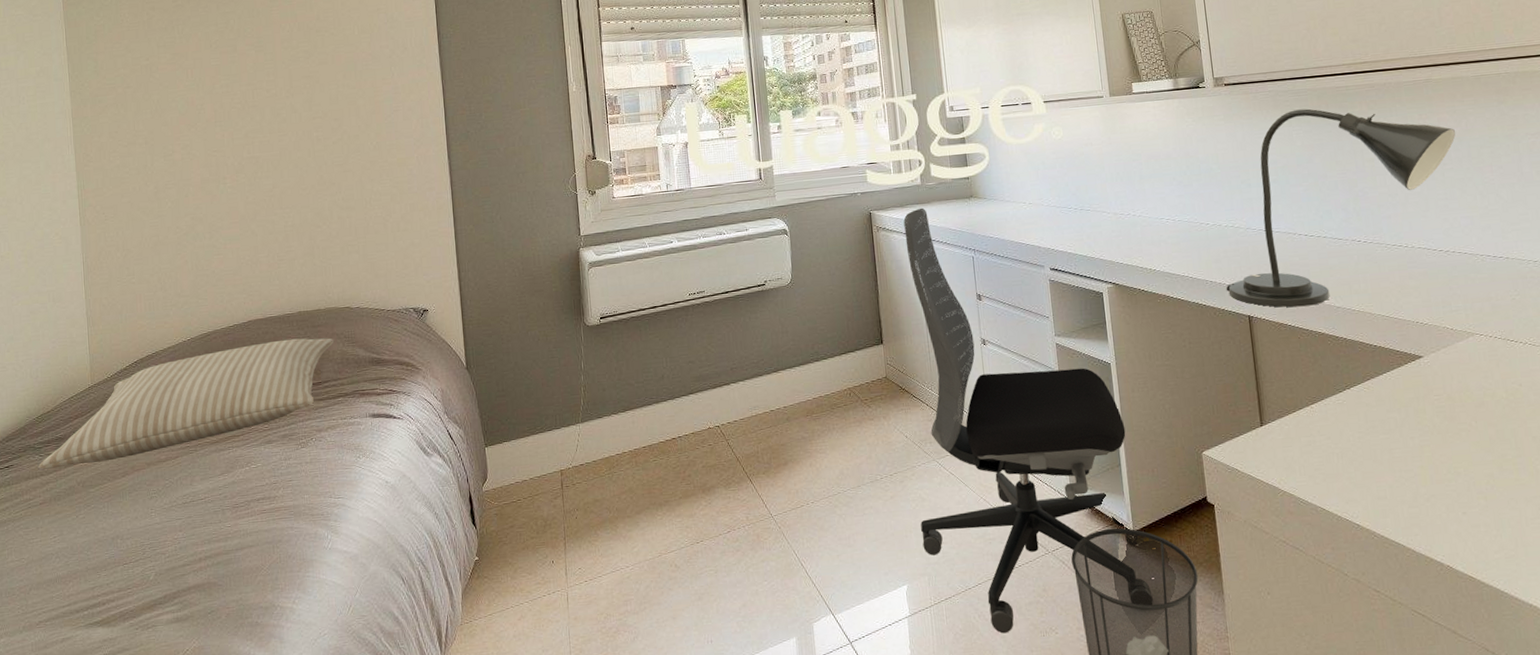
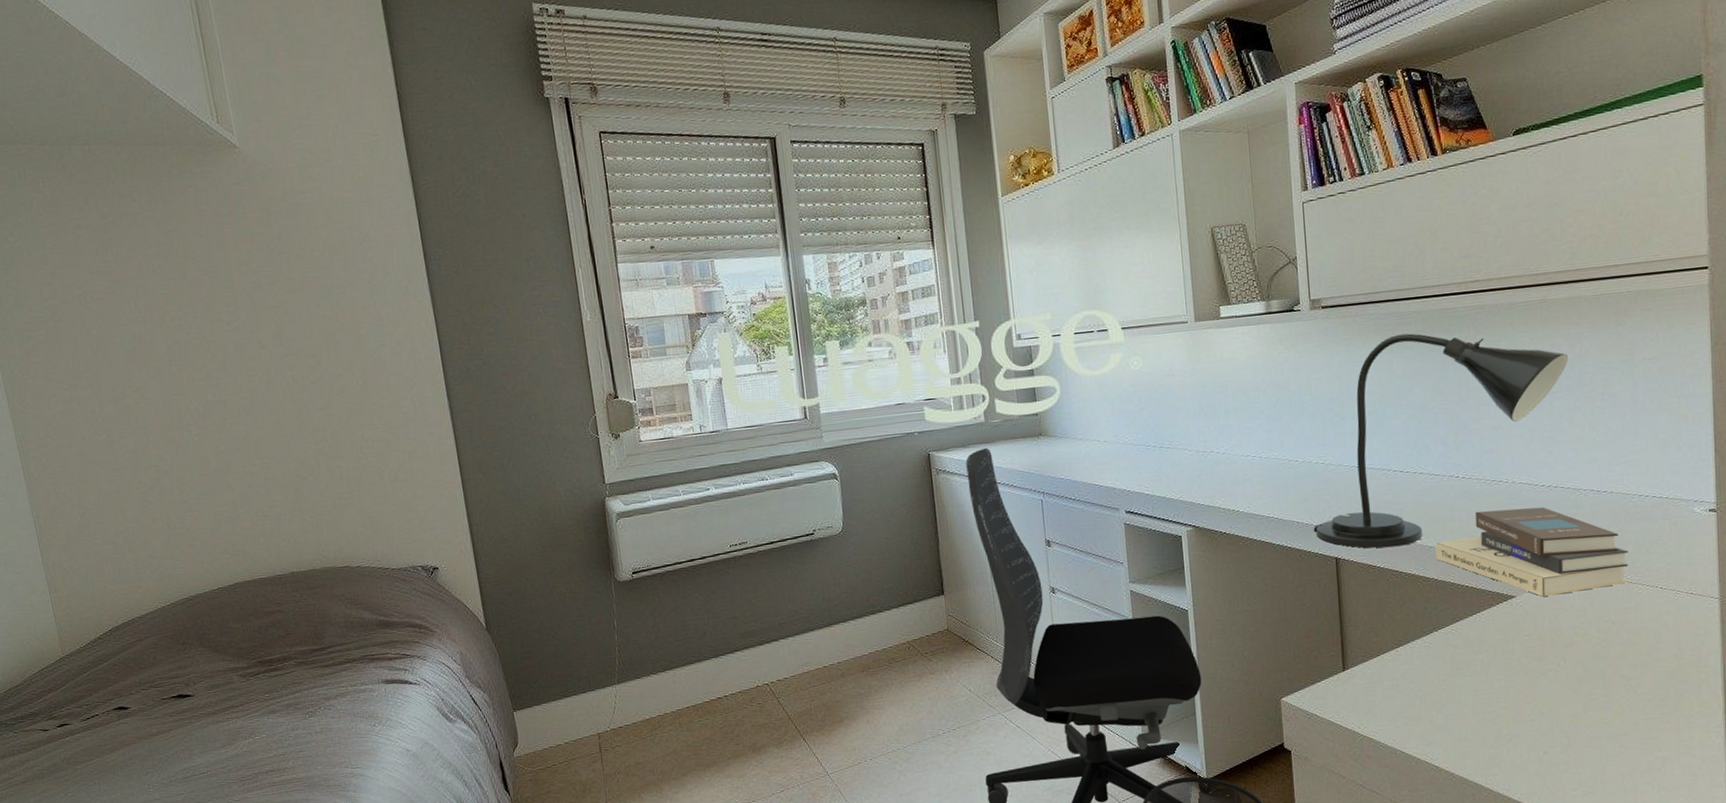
pillow: present [39,338,335,469] -> none [14,600,335,747]
books: none [1342,270,1531,357] -> present [1435,507,1629,597]

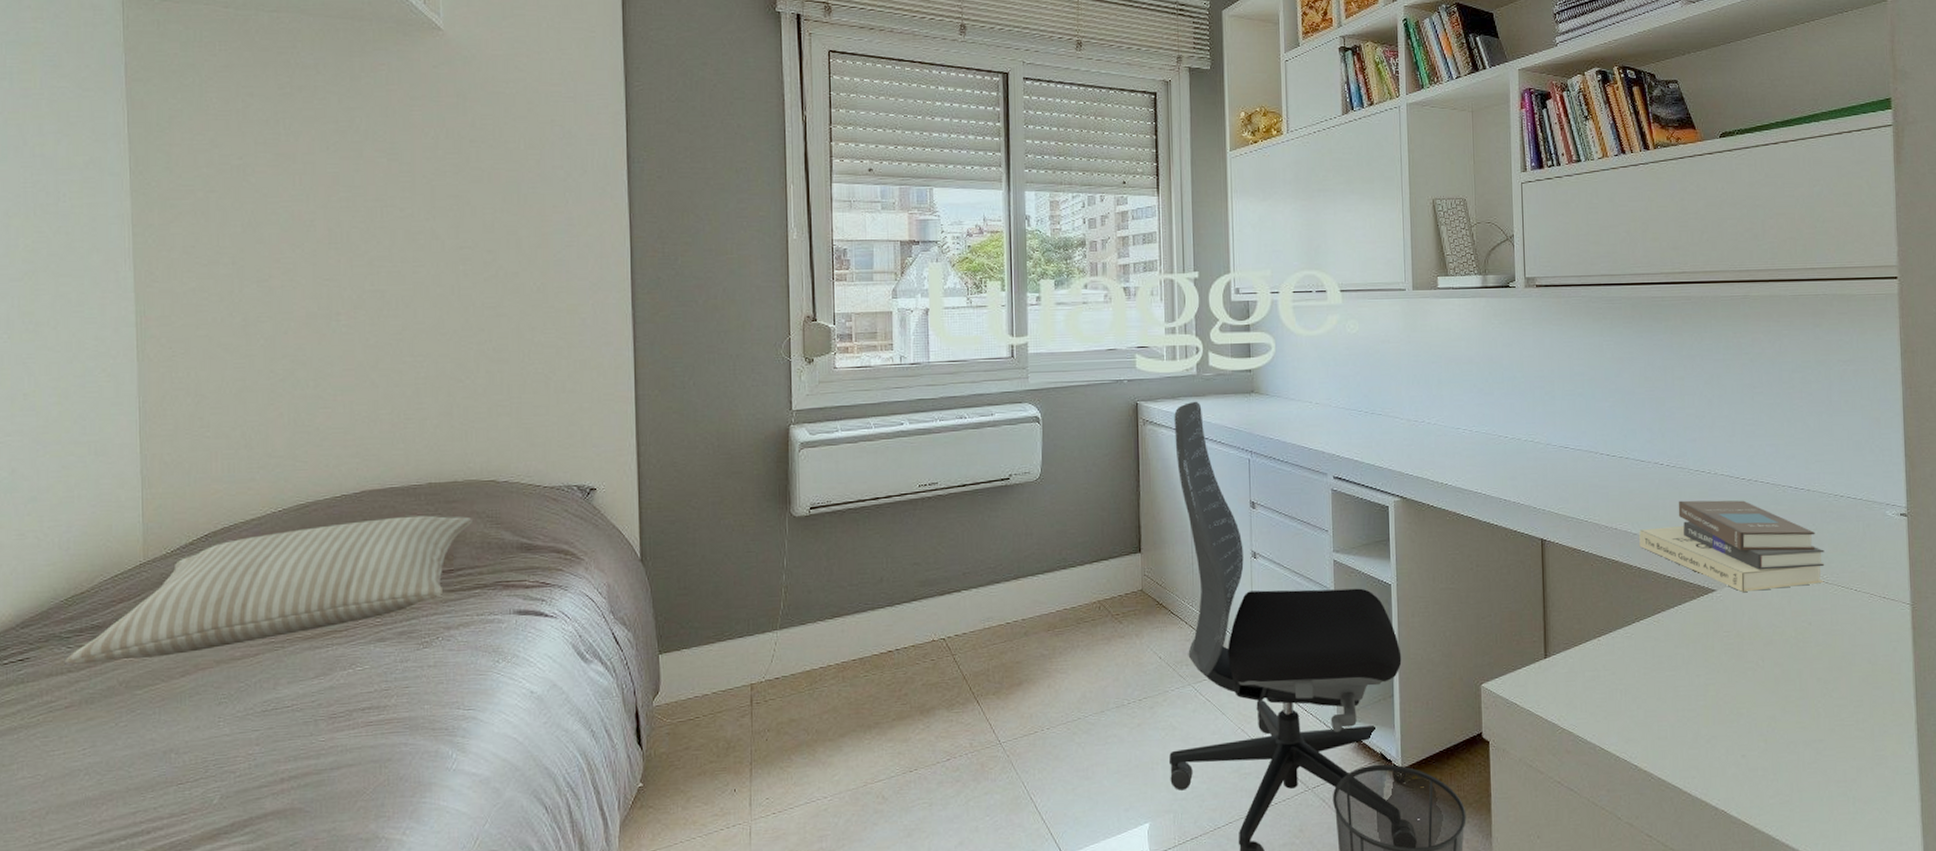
pillow: none [14,600,335,747] -> present [66,515,474,664]
desk lamp: present [1314,333,1568,548] -> none [1521,318,1768,532]

